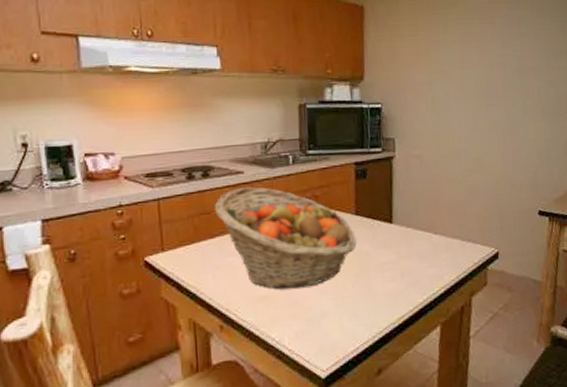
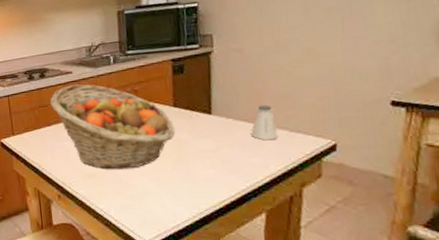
saltshaker: none [428,213,452,250] -> present [251,104,279,141]

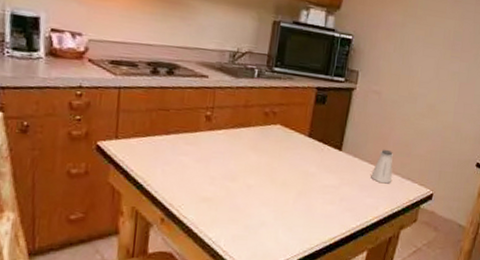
fruit basket: present [50,84,175,169] -> none [173,91,305,196]

